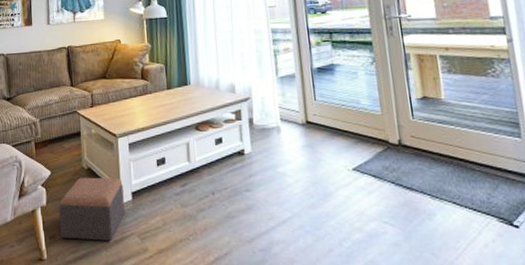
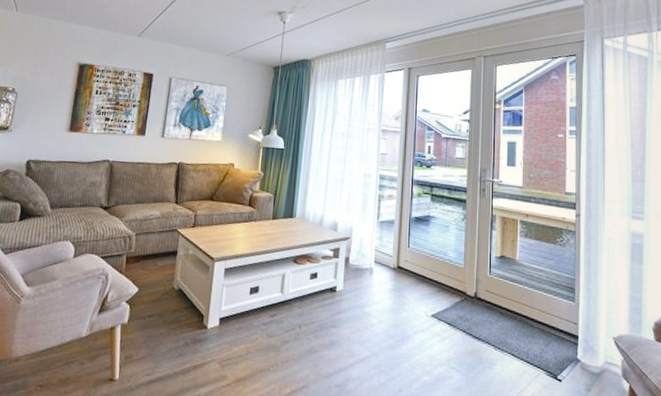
footstool: present [59,177,125,241] -> none [138,297,212,365]

